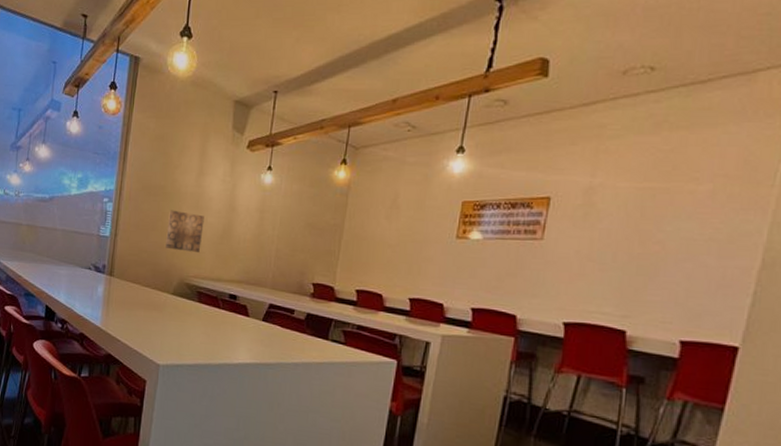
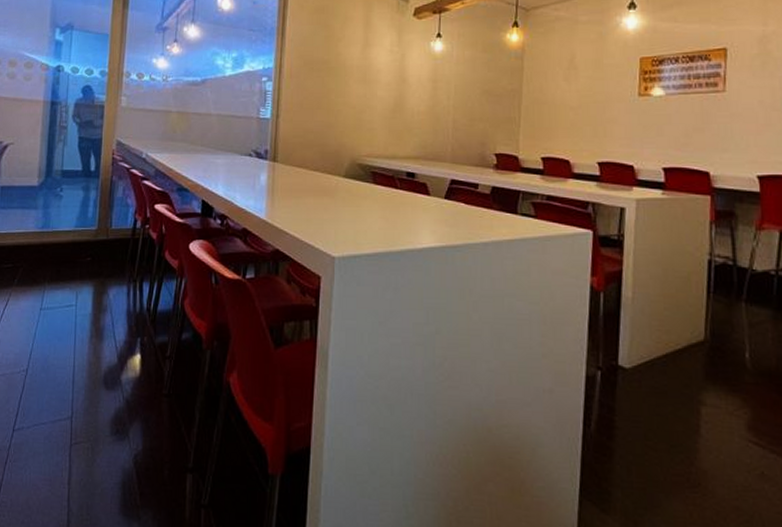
wall art: present [165,210,204,252] -> none [333,85,373,129]

